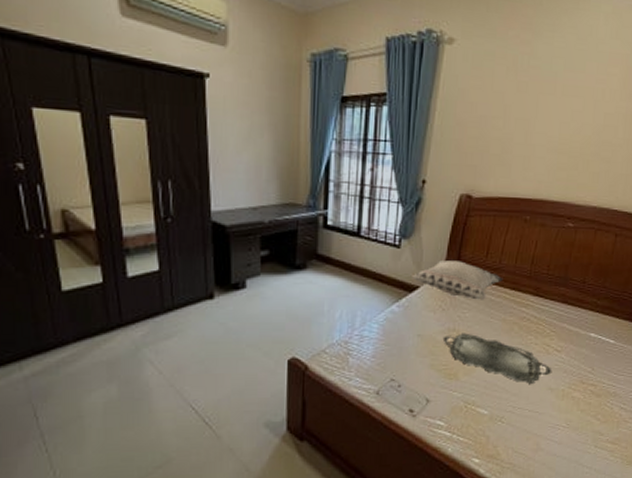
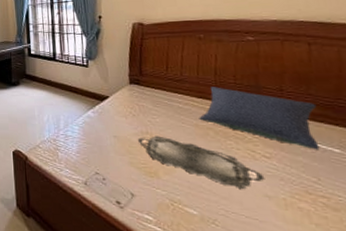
decorative pillow: present [410,260,504,300] -> none [100,75,189,107]
pillow: none [508,277,608,342] -> present [199,87,320,150]

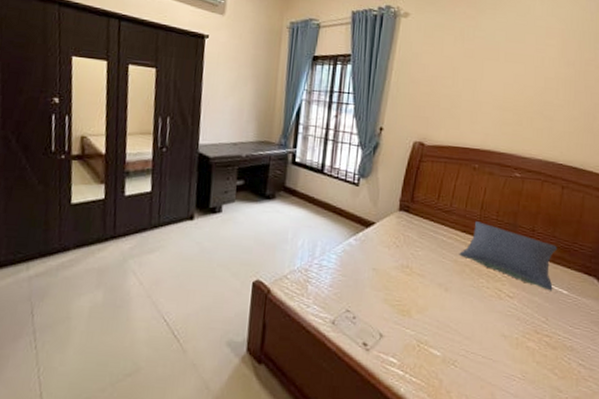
serving tray: present [137,136,265,189] -> none [396,270,505,328]

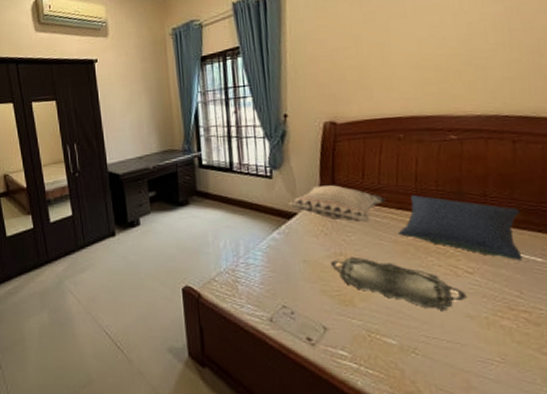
decorative pillow: none [367,200,455,240] -> present [286,185,387,223]
serving tray: none [396,270,505,328] -> present [330,256,467,310]

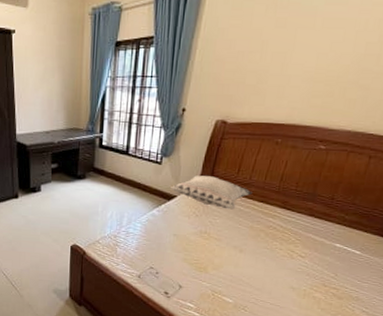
serving tray: present [330,256,467,310] -> none [195,235,295,282]
pillow: present [398,195,523,261] -> none [255,192,356,252]

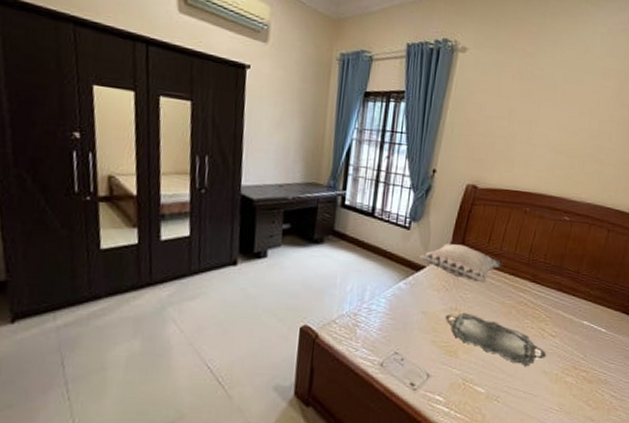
serving tray: none [195,235,295,282] -> present [445,312,547,366]

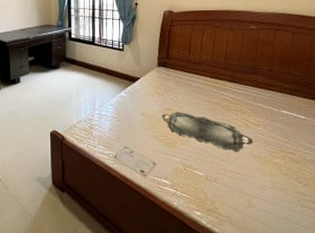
decorative pillow: present [418,243,504,283] -> none [133,58,205,87]

